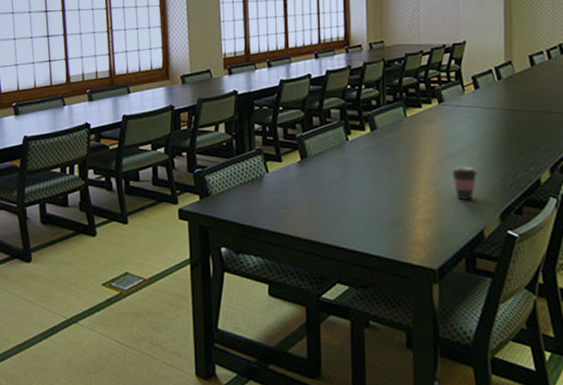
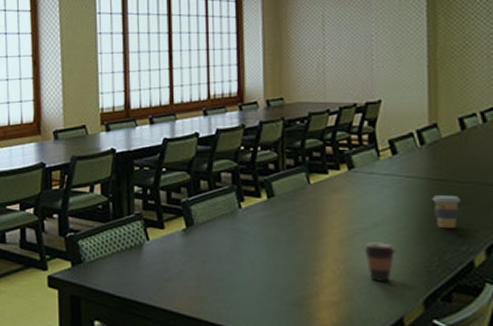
coffee cup: none [507,122,531,152] -> present [432,194,462,229]

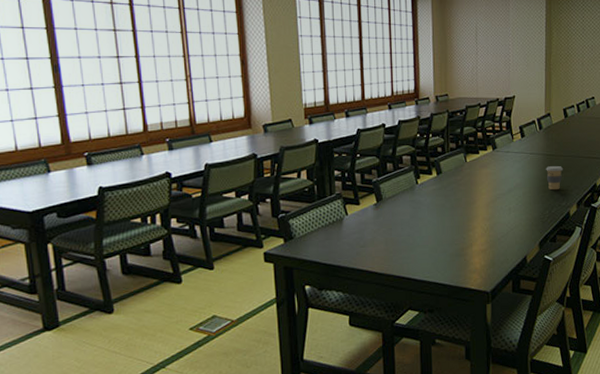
coffee cup: present [363,242,396,282] -> none [501,203,523,232]

